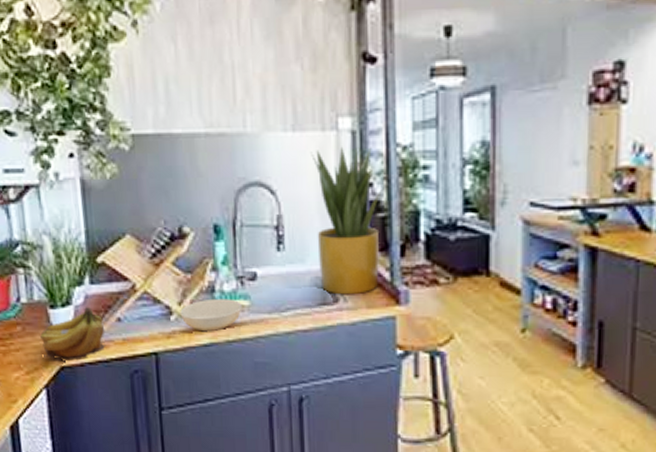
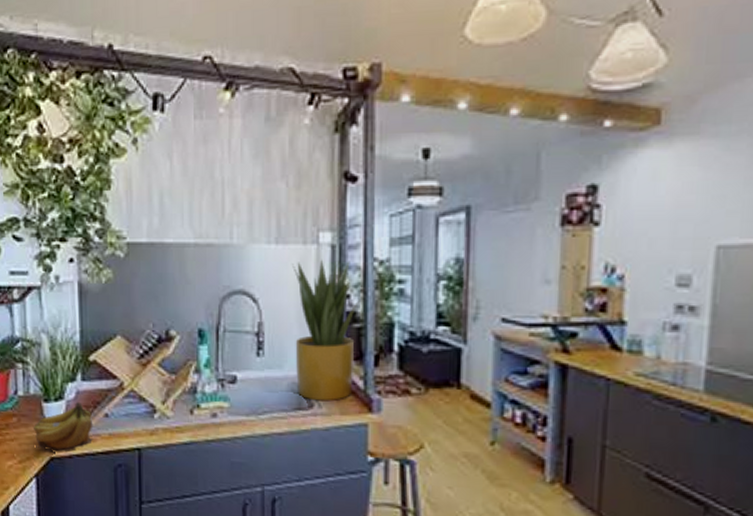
bowl: present [180,298,243,332] -> none [163,399,222,431]

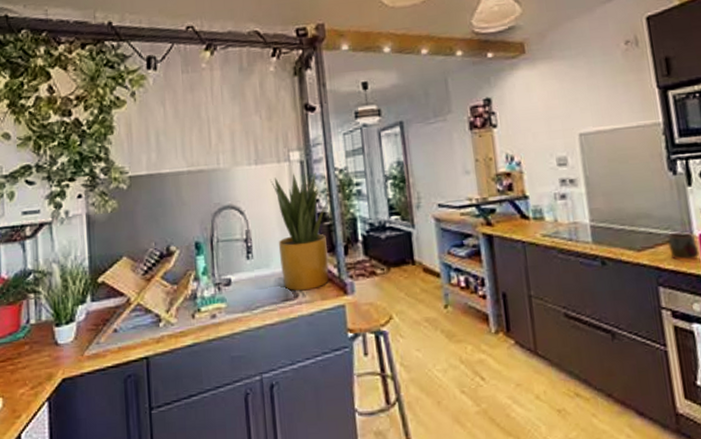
fruit: present [34,402,94,453] -> none [45,322,104,374]

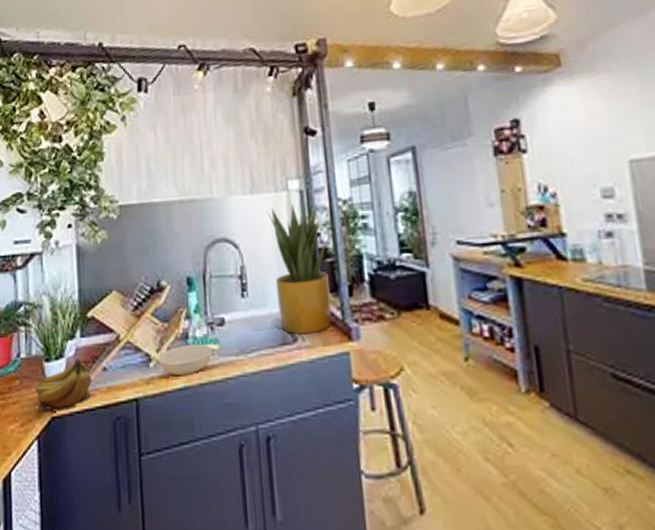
fruit: none [45,322,104,374] -> present [35,359,93,412]
bowl: none [168,303,220,334] -> present [158,344,213,377]

